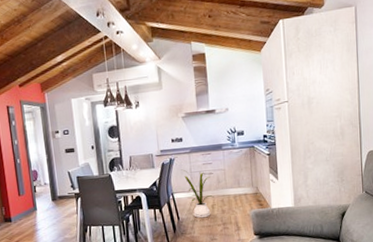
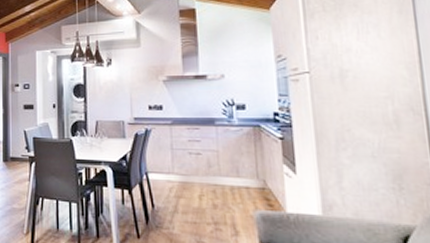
house plant: present [181,169,214,218] -> none [159,144,203,211]

